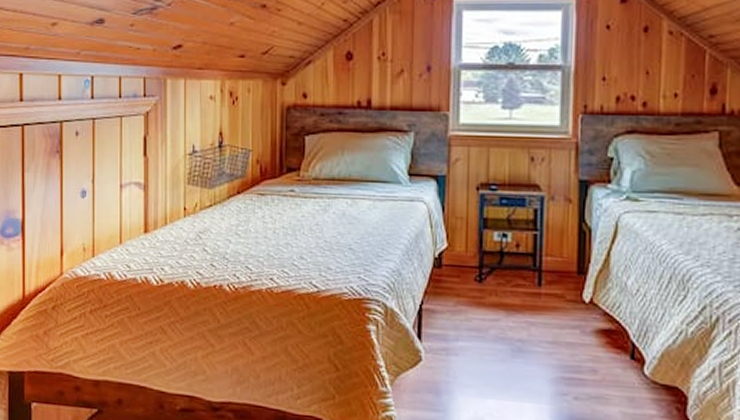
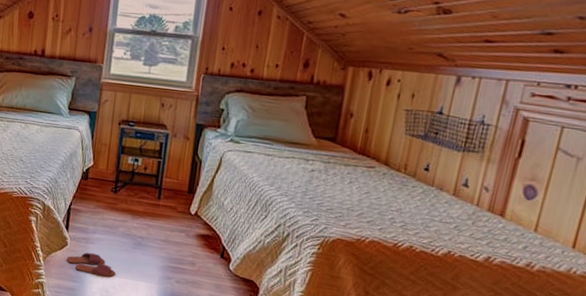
slippers: none [421,368,490,401] -> present [66,252,115,277]

